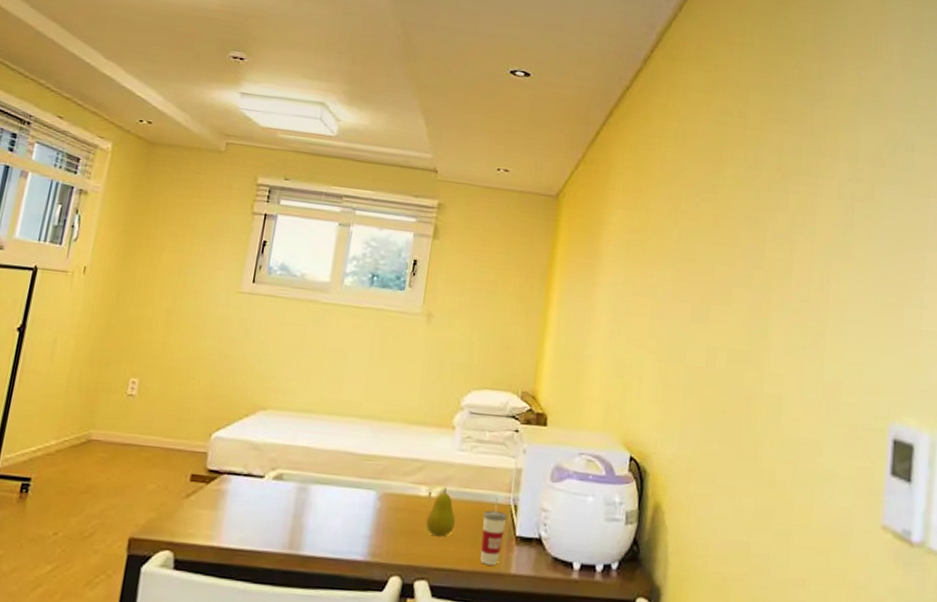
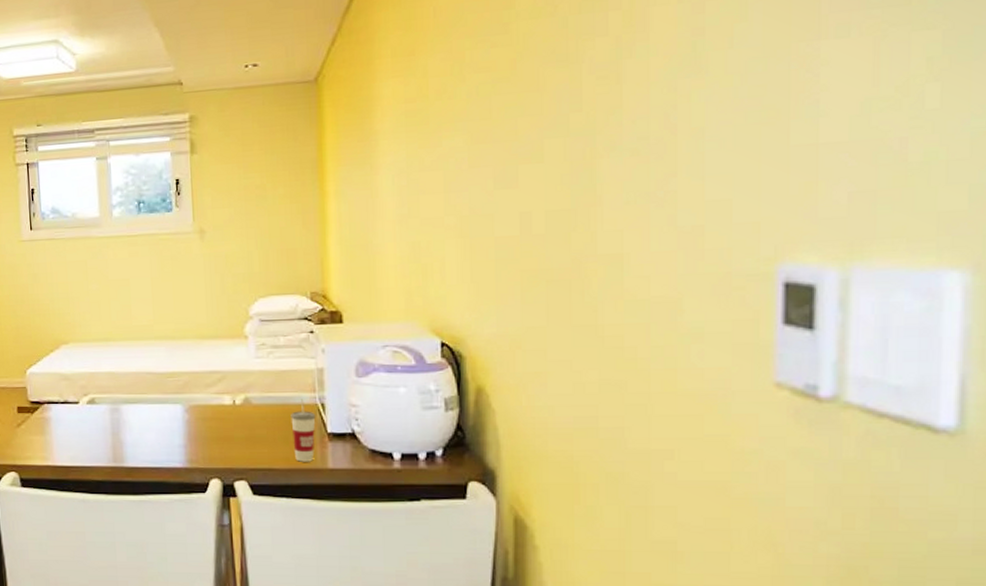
fruit: present [425,486,456,537] -> none [235,393,264,440]

